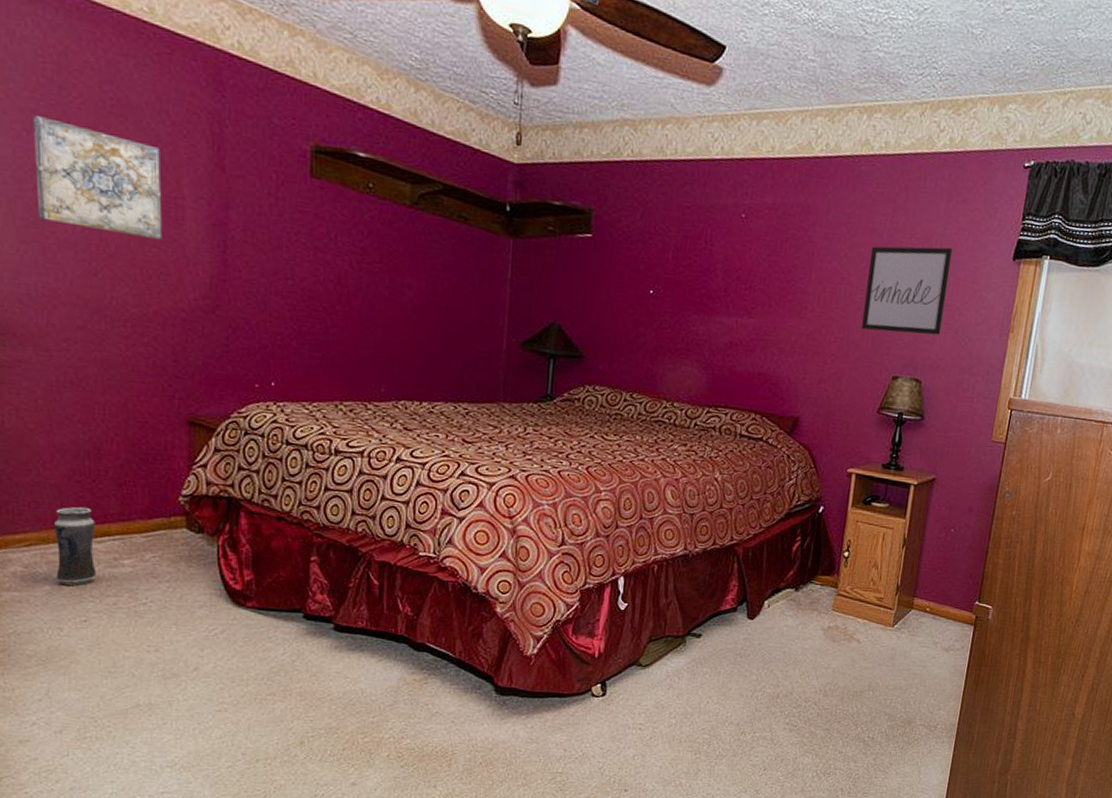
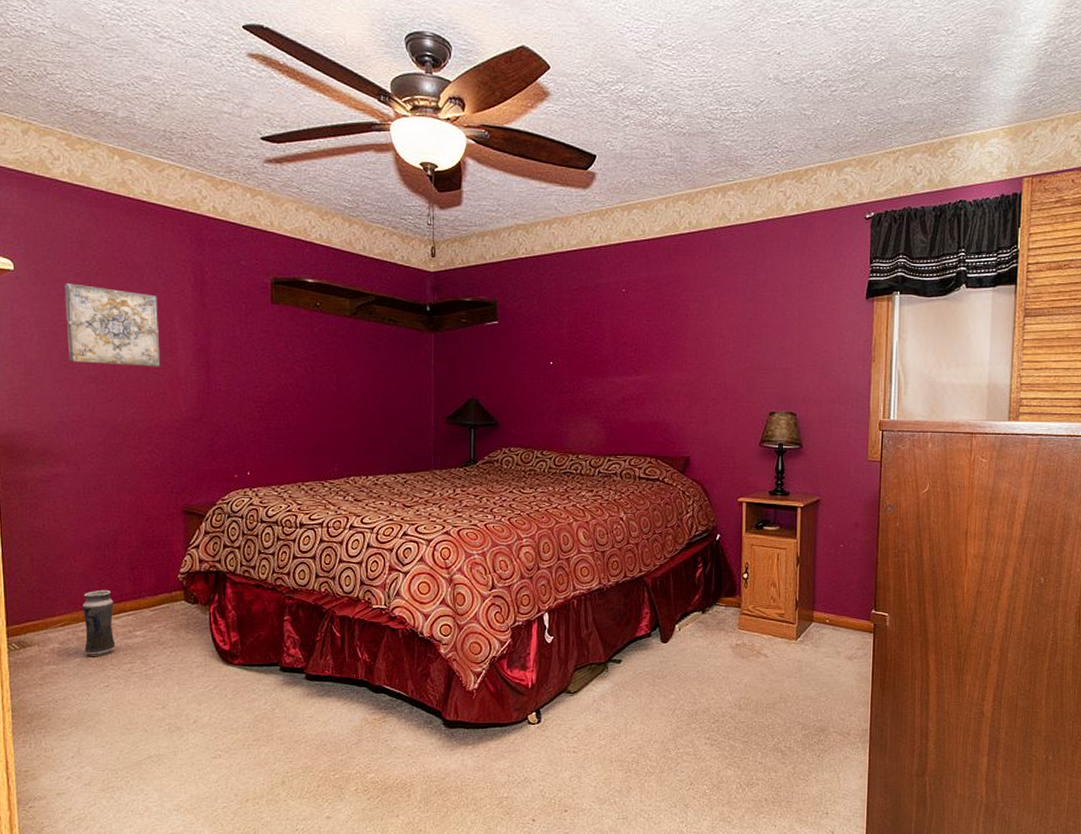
wall art: present [861,246,953,336] -> none [737,295,811,375]

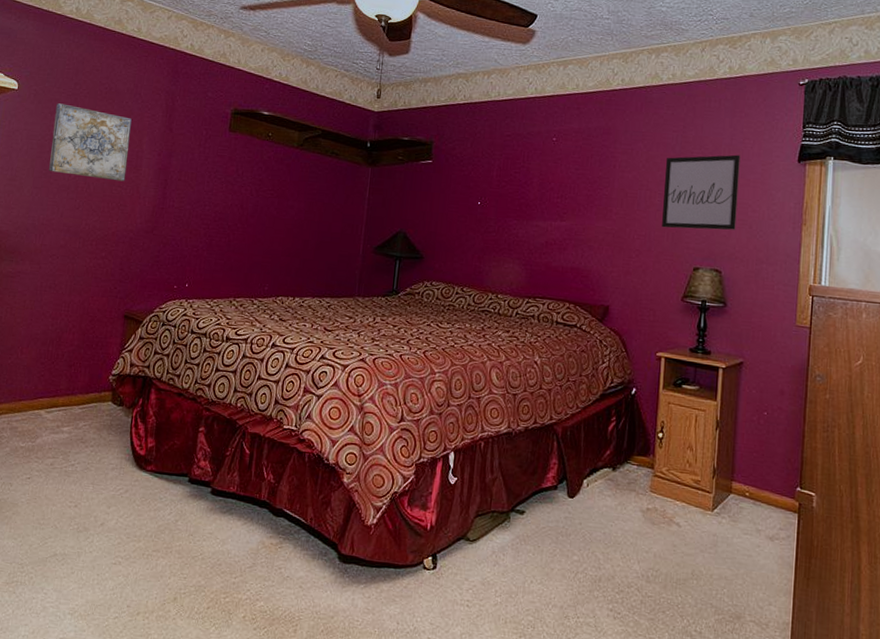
vase: present [83,589,116,656] -> none [15,383,49,448]
wall art: none [737,295,811,375] -> present [662,154,741,230]

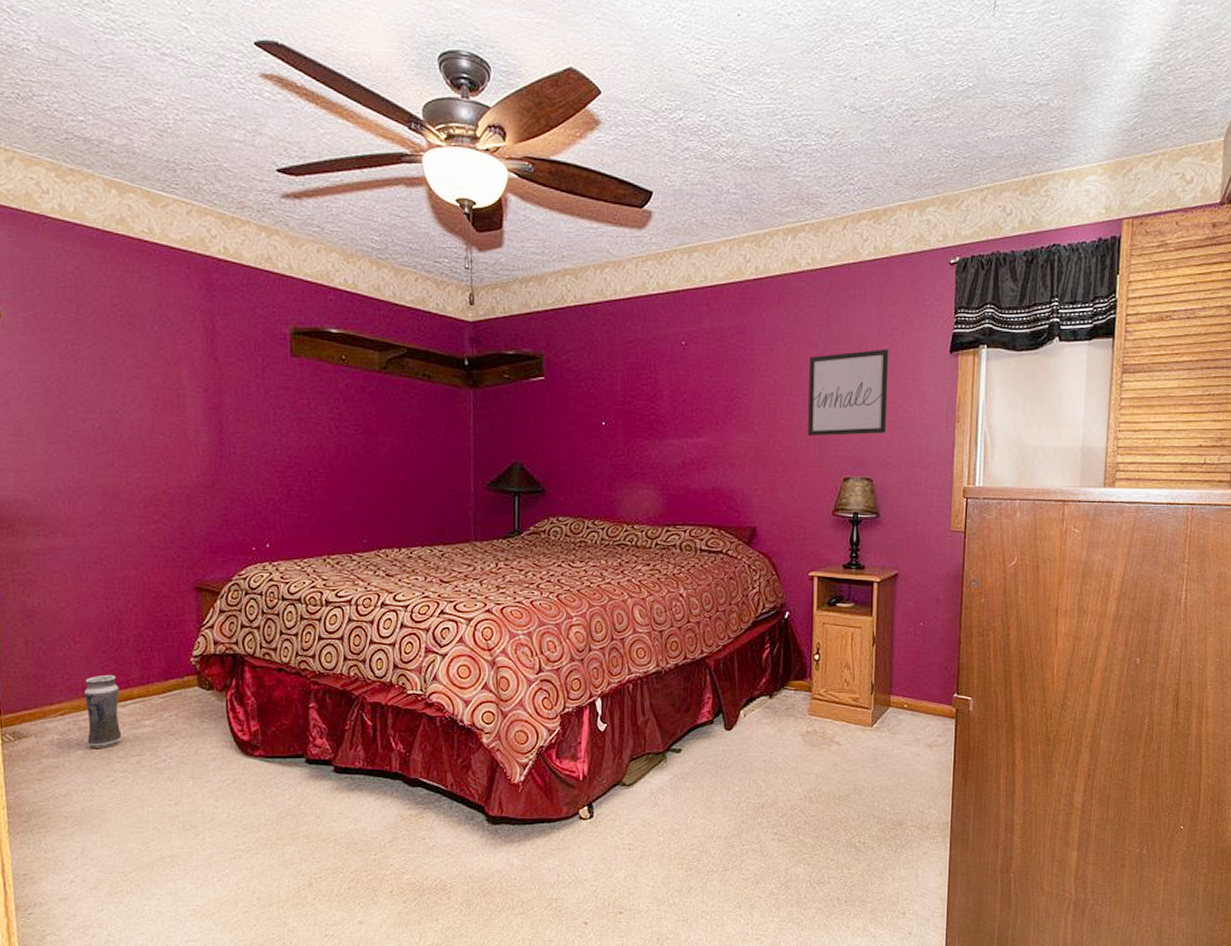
vase: none [15,383,49,448] -> present [84,674,122,748]
wall art: present [49,103,132,182] -> none [57,333,168,428]

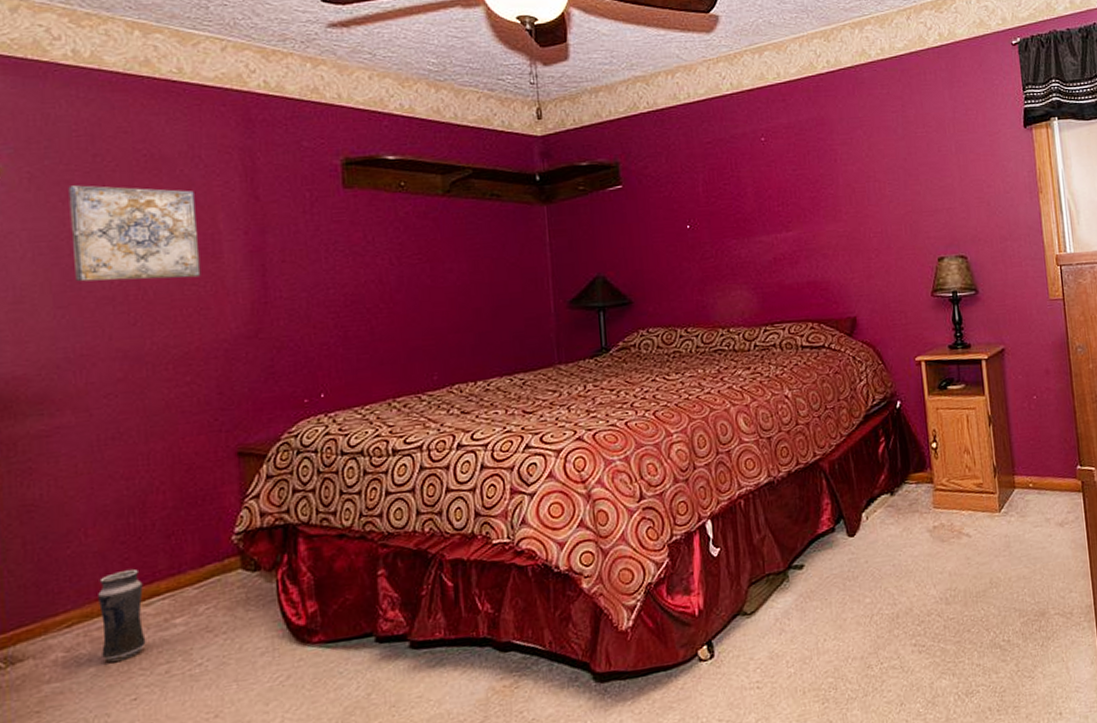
wall art: none [57,333,168,428] -> present [68,185,201,282]
wall art: present [808,349,889,437] -> none [890,128,974,220]

